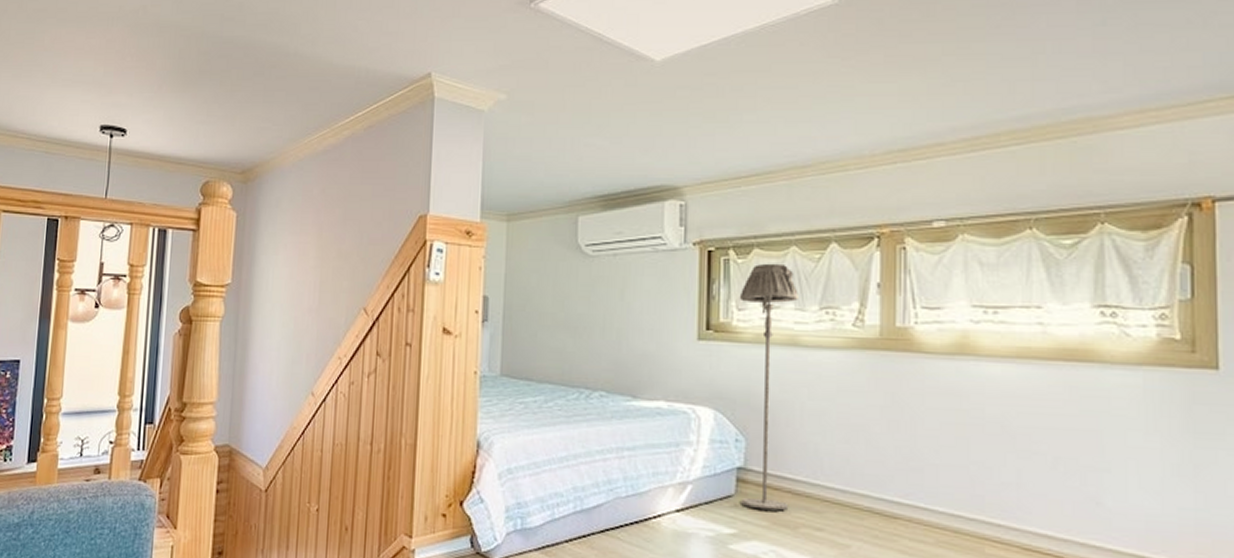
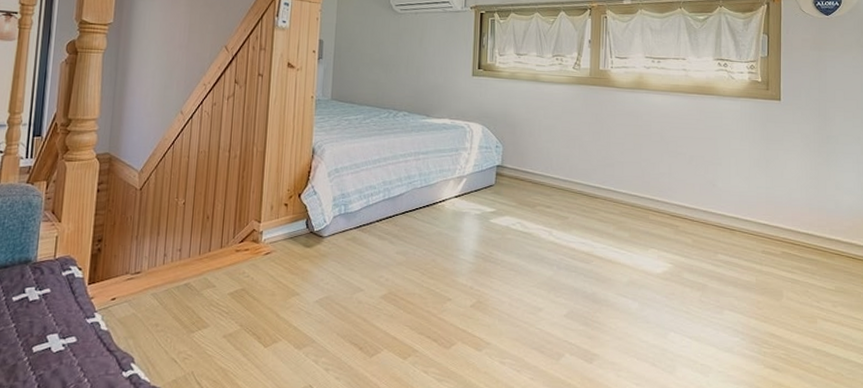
floor lamp: present [739,263,798,511] -> none [499,23,539,195]

